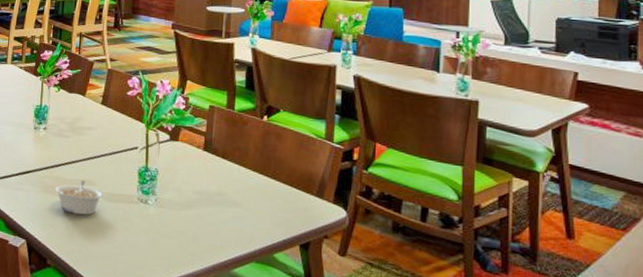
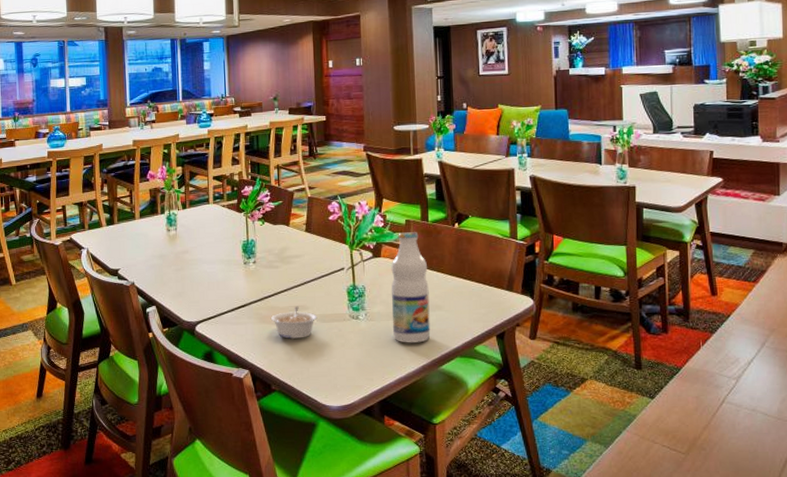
fruit juice: none [183,118,229,240] -> present [391,232,431,343]

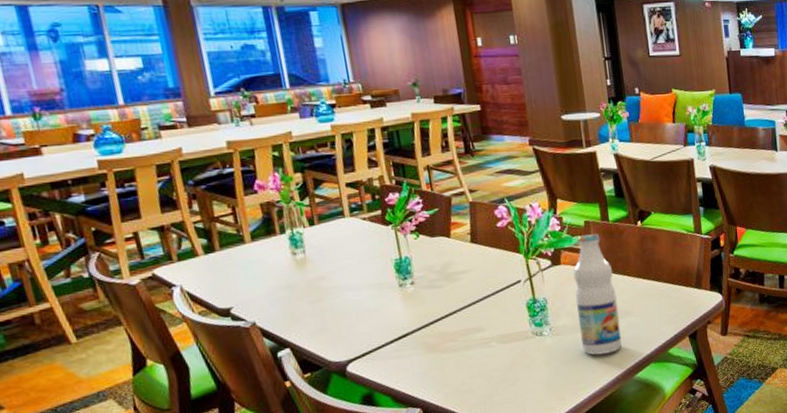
legume: present [270,306,318,340] -> none [440,328,496,367]

